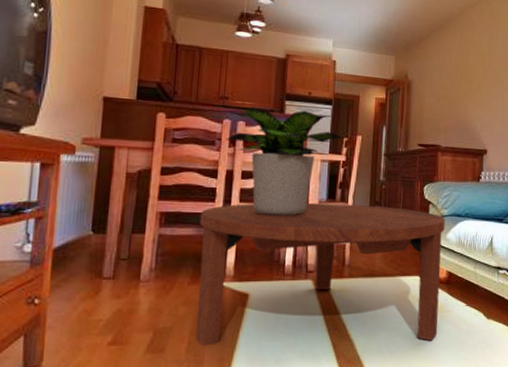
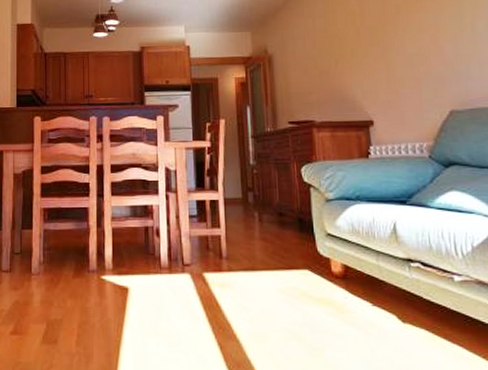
coffee table: present [196,202,445,346] -> none [77,192,340,346]
potted plant: present [226,107,343,217] -> none [94,100,205,208]

